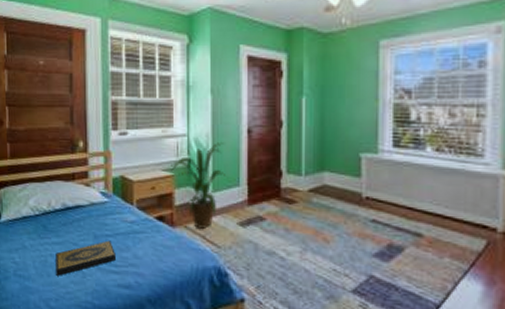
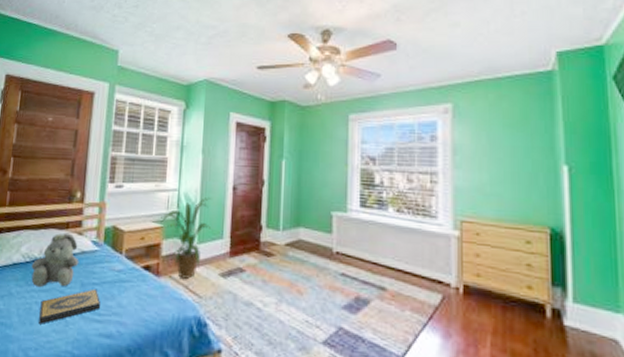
teddy bear: none [41,184,90,240] -> present [31,232,79,288]

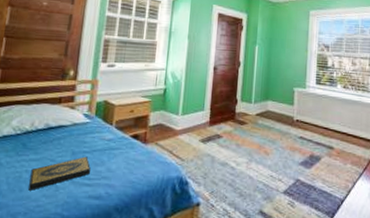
teddy bear: present [31,232,79,288] -> none [22,107,71,157]
house plant: present [158,198,212,280] -> none [147,76,195,146]

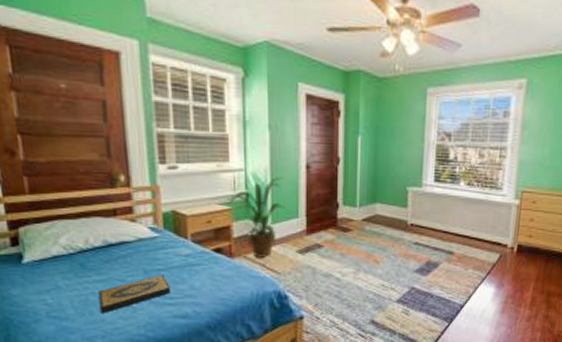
house plant: none [147,76,195,146] -> present [225,177,284,259]

